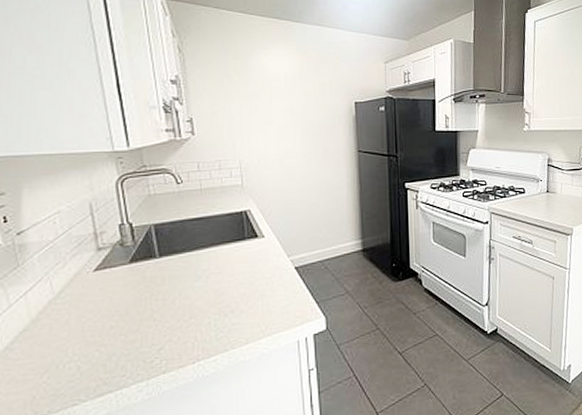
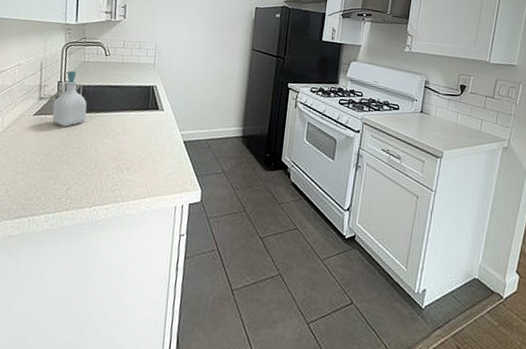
soap bottle: none [118,208,167,278] -> present [52,70,87,127]

